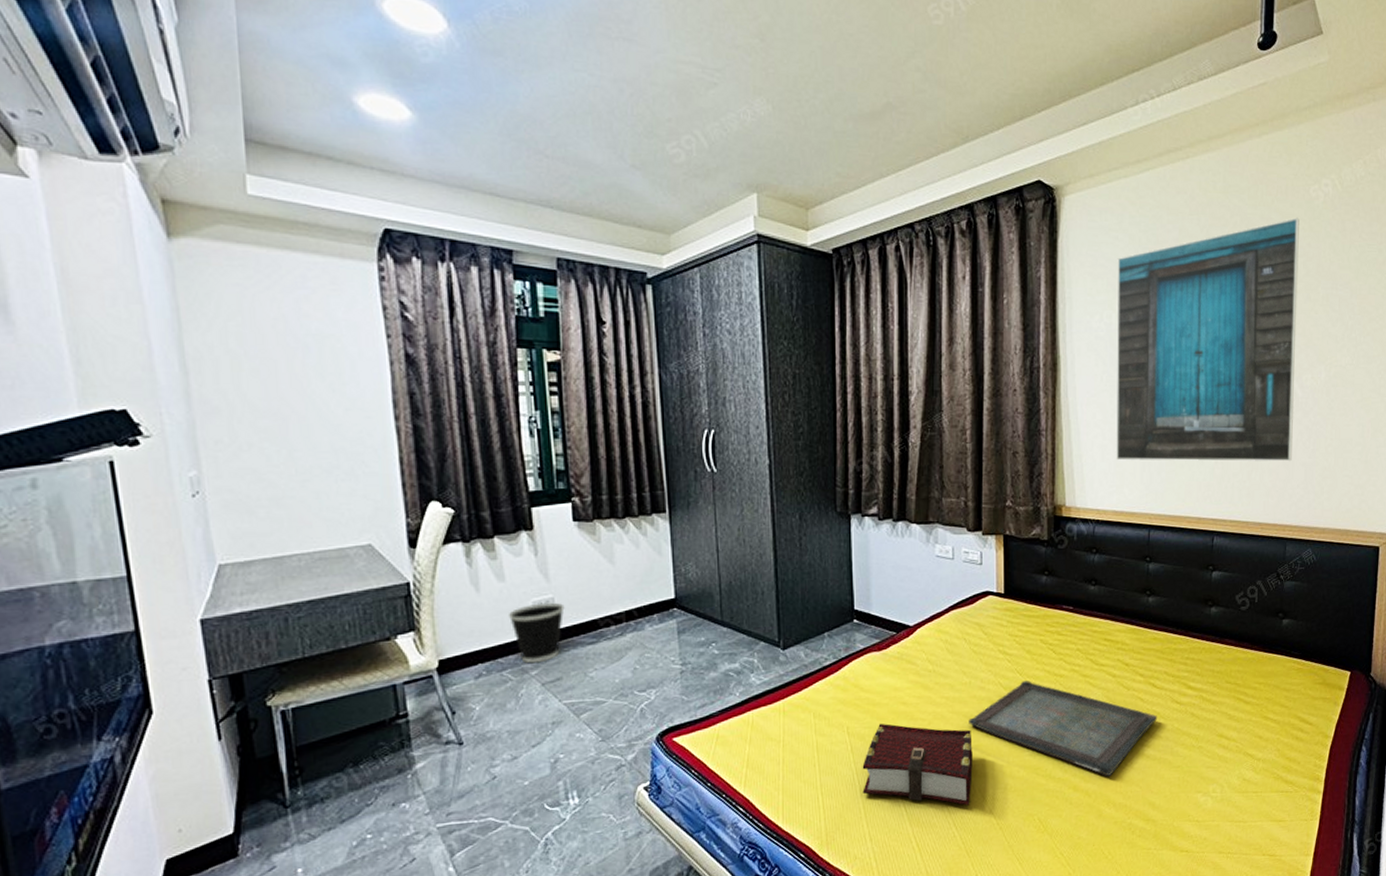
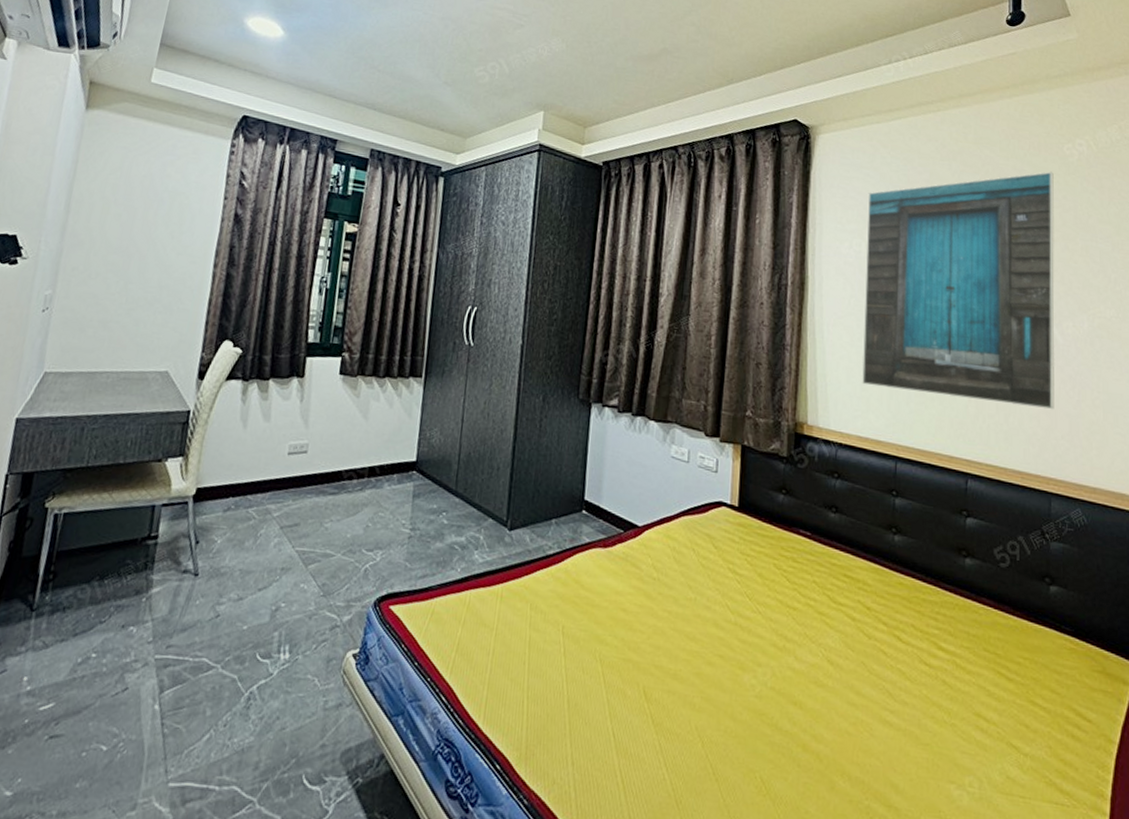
wastebasket: present [508,602,565,664] -> none [265,447,316,505]
book: present [862,723,973,805] -> none [570,627,693,744]
serving tray: present [969,681,1158,777] -> none [690,607,903,741]

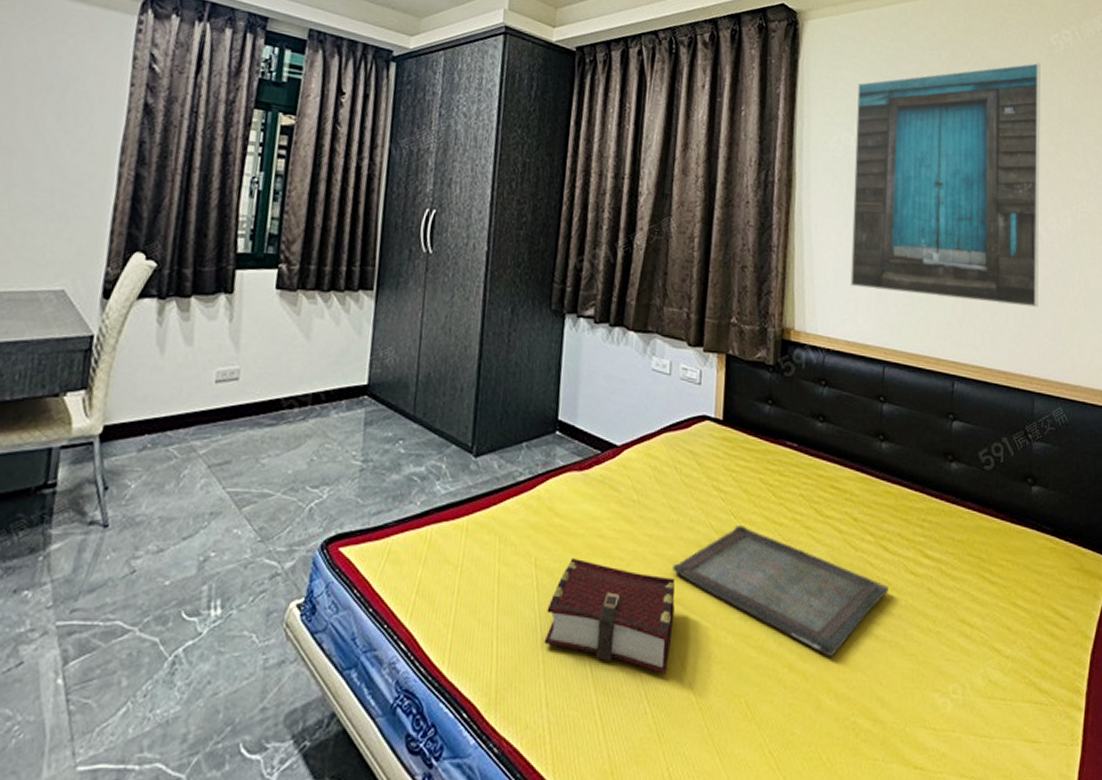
book: none [570,627,693,744] -> present [544,557,676,674]
serving tray: none [690,607,903,741] -> present [672,525,890,658]

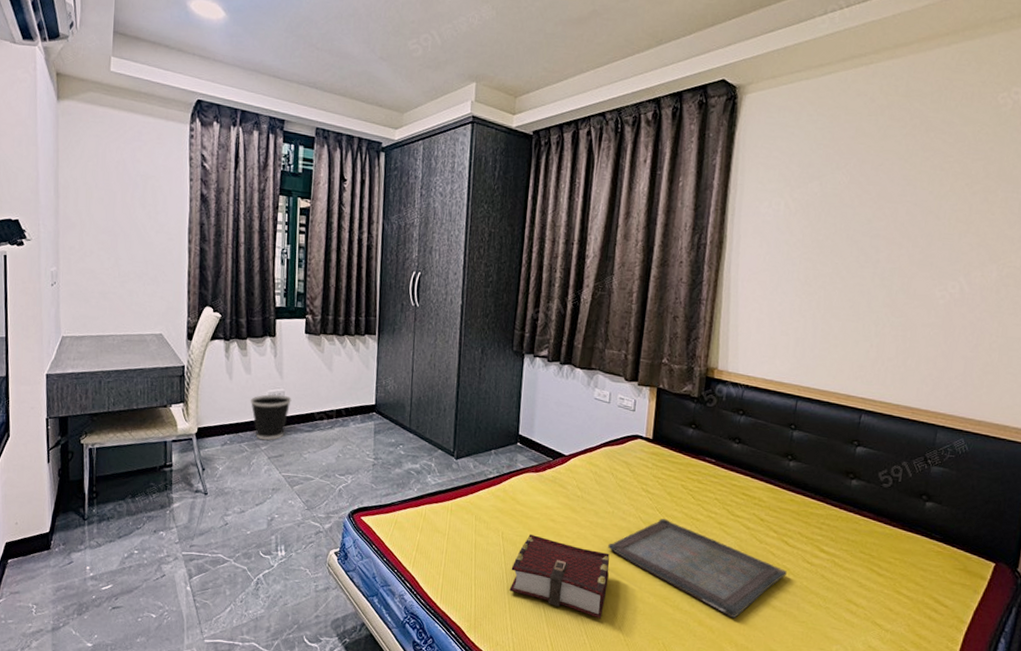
wastebasket: none [187,373,250,441] -> present [250,394,292,441]
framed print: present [850,62,1040,308] -> none [771,122,984,353]

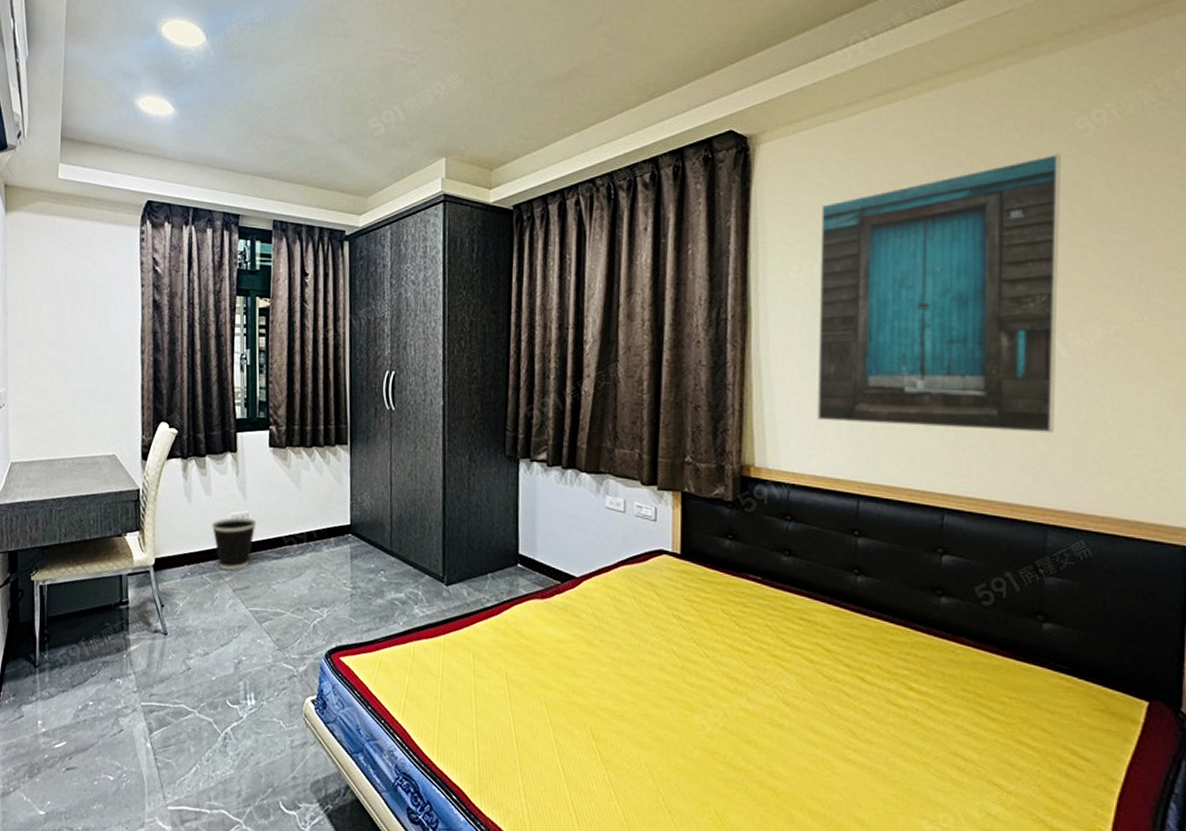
book: present [509,533,610,619] -> none [519,673,640,779]
serving tray: present [608,519,788,619] -> none [636,652,868,778]
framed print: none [771,122,984,353] -> present [817,153,1061,434]

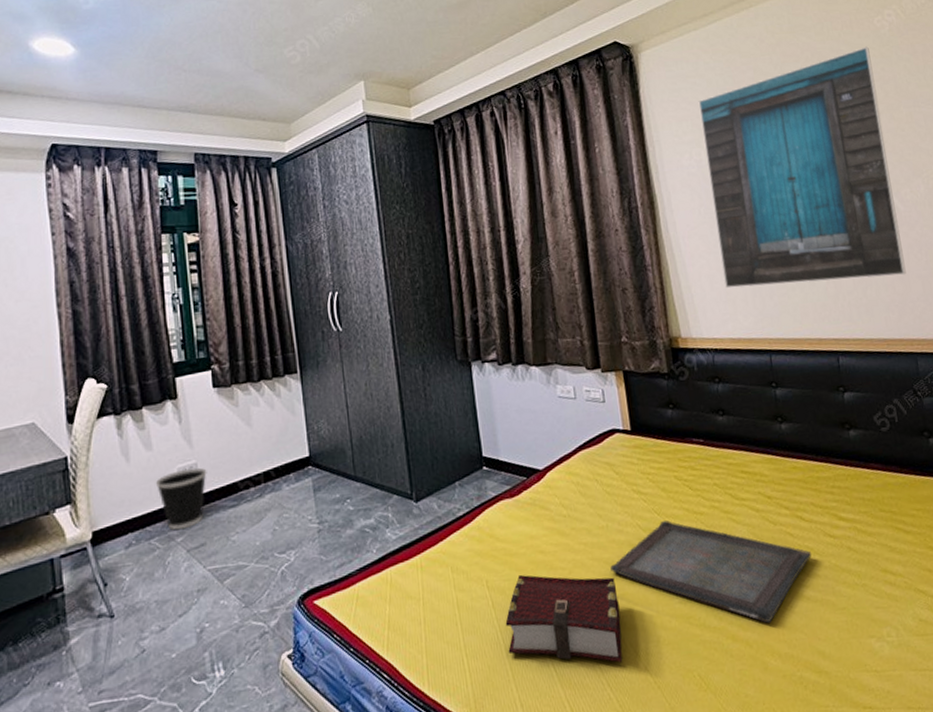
book: none [519,673,640,779] -> present [505,574,623,663]
serving tray: none [636,652,868,778] -> present [610,520,812,624]

